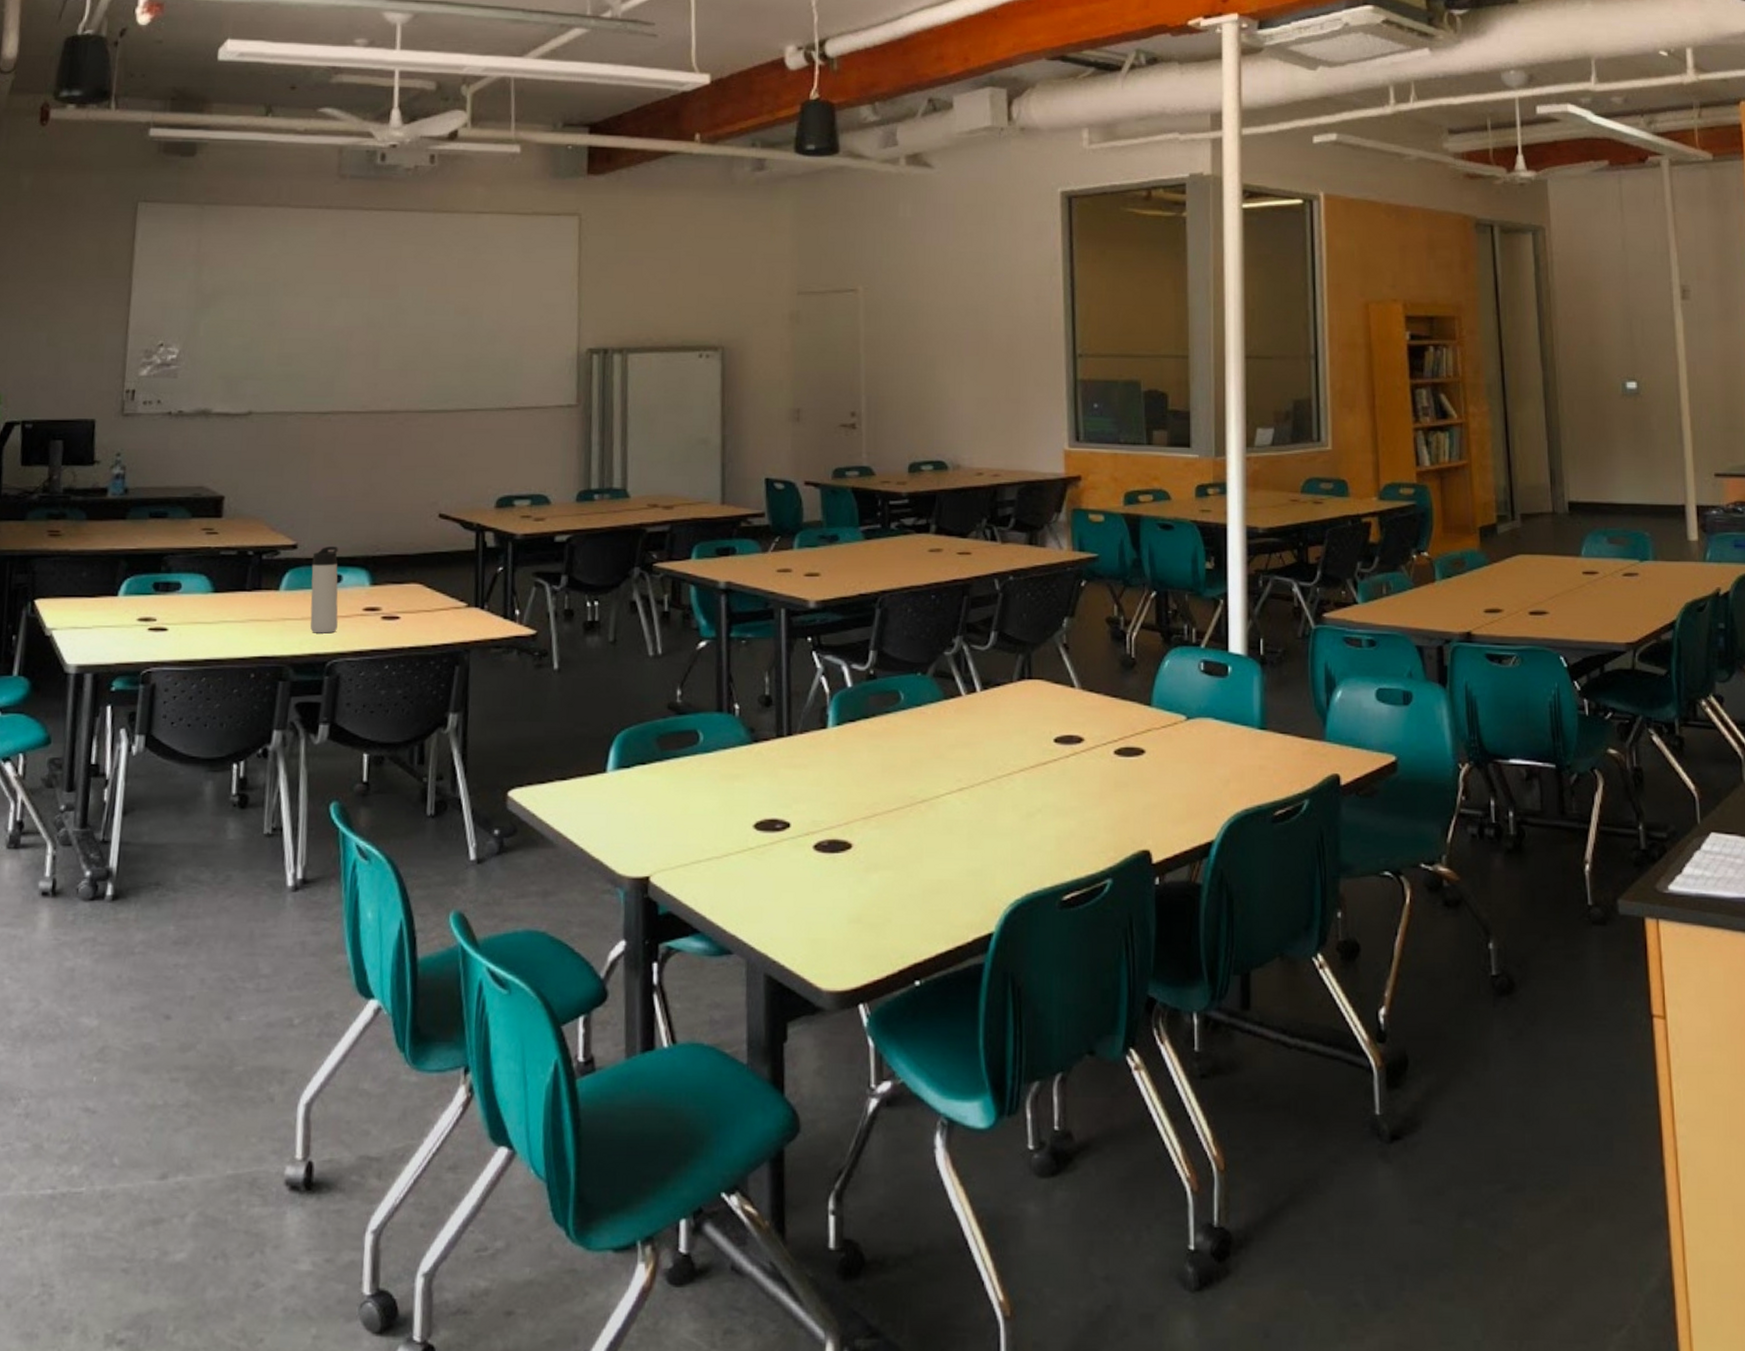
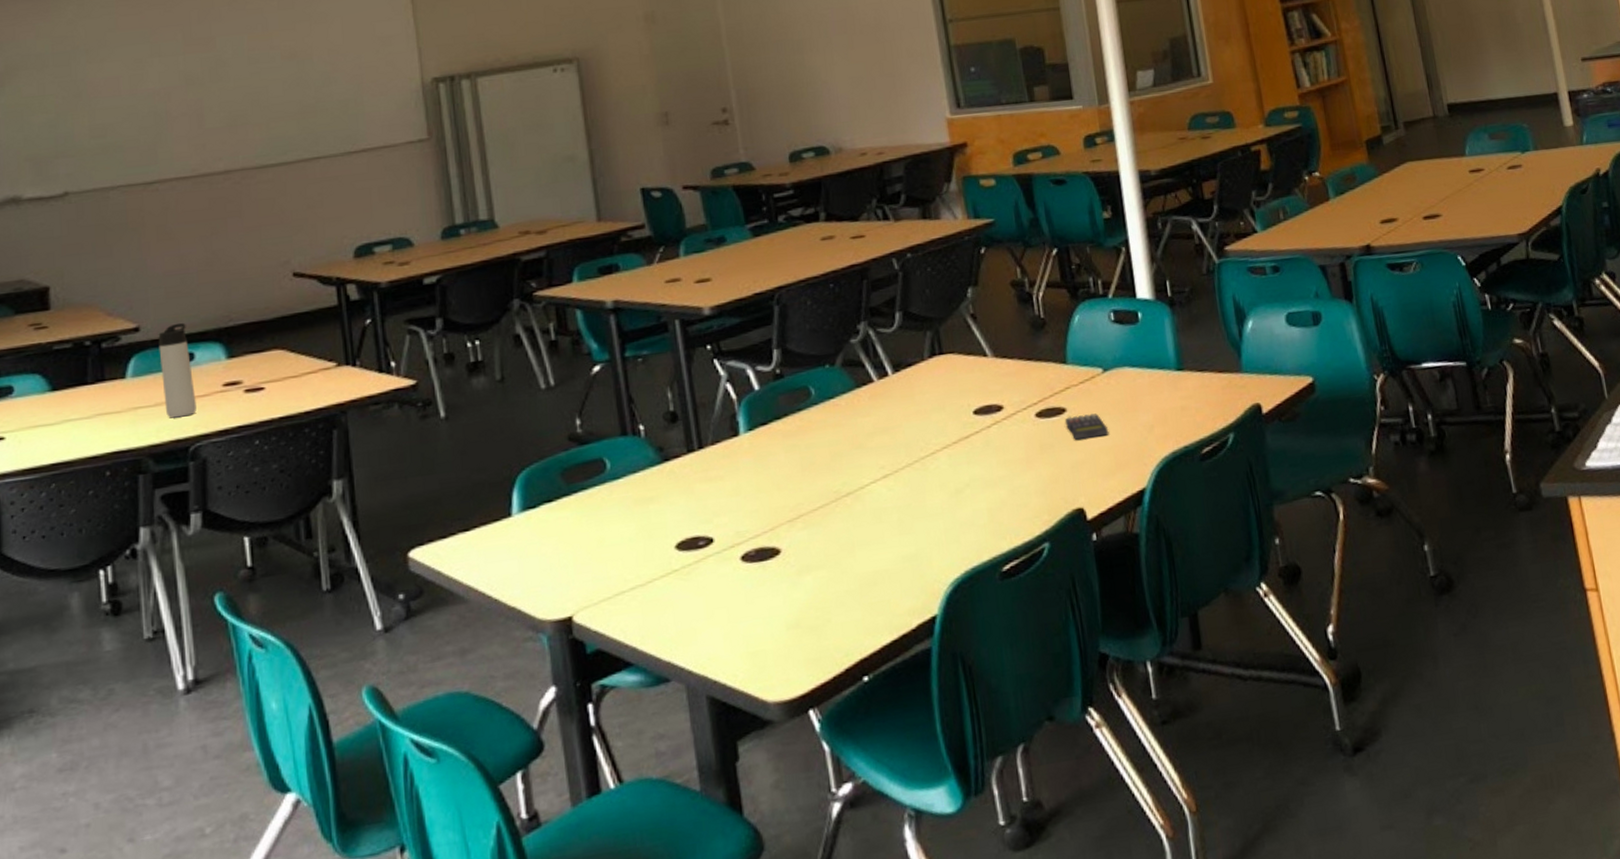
calculator: none [1142,758,1185,783] -> present [1064,413,1109,440]

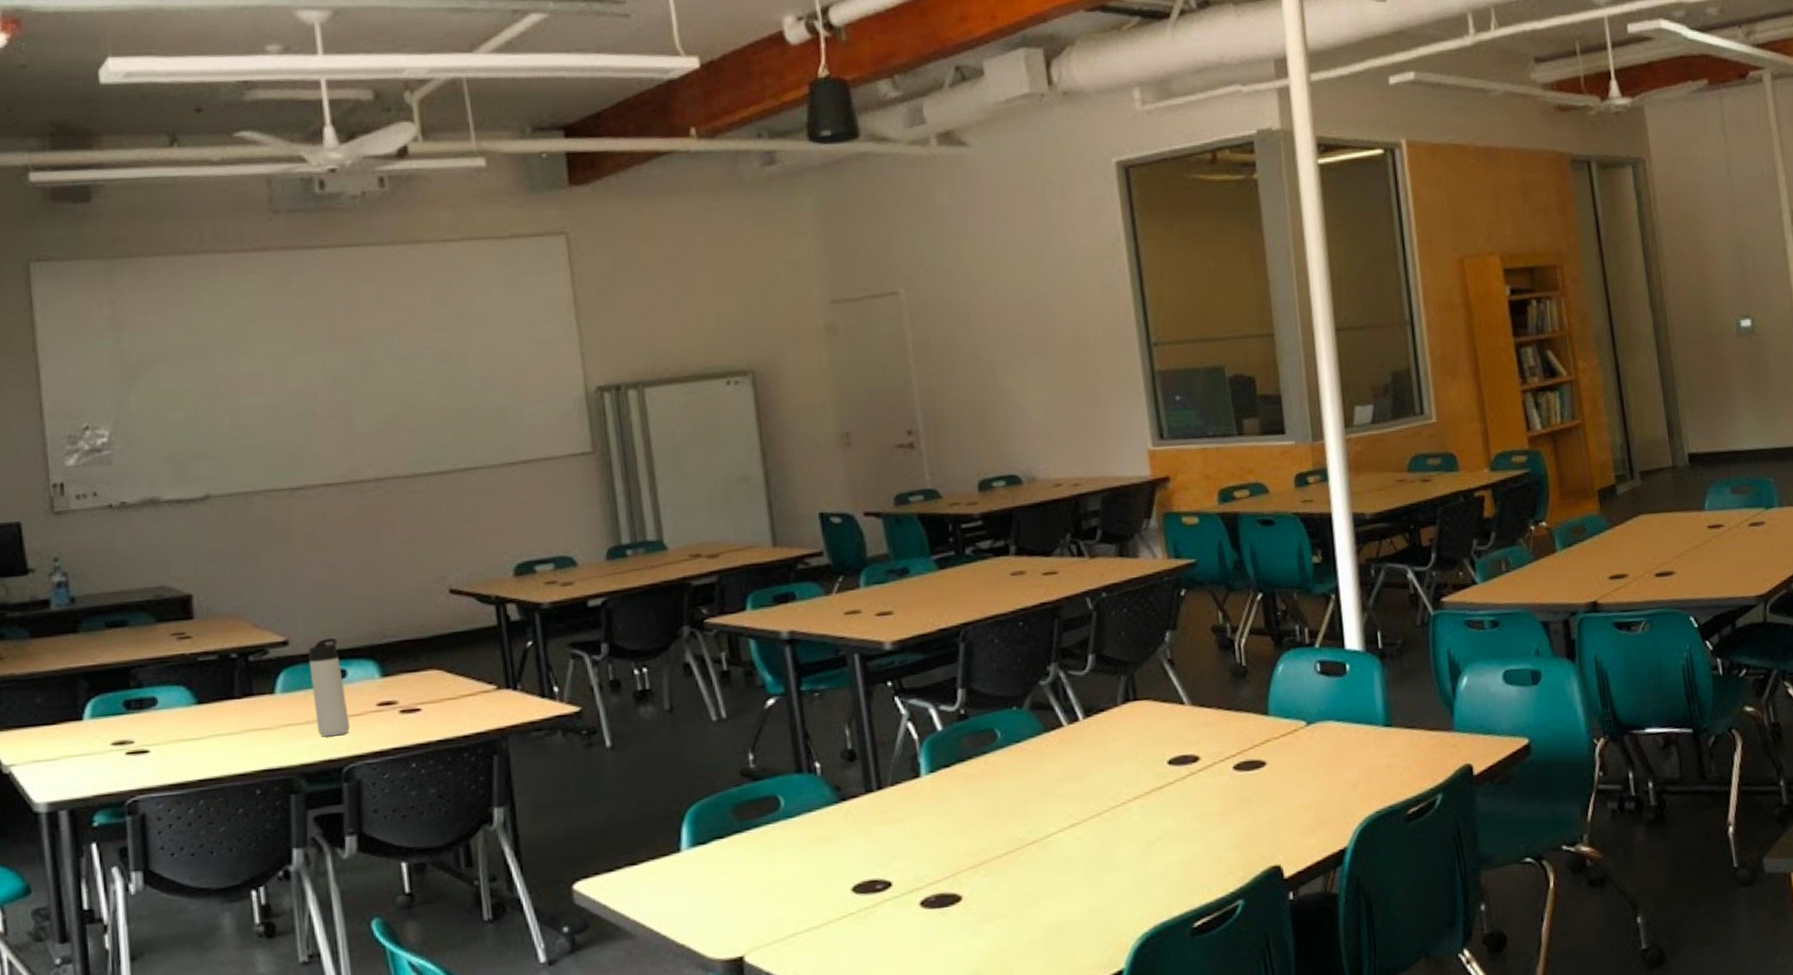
calculator: present [1064,413,1109,440] -> none [1264,768,1311,795]

